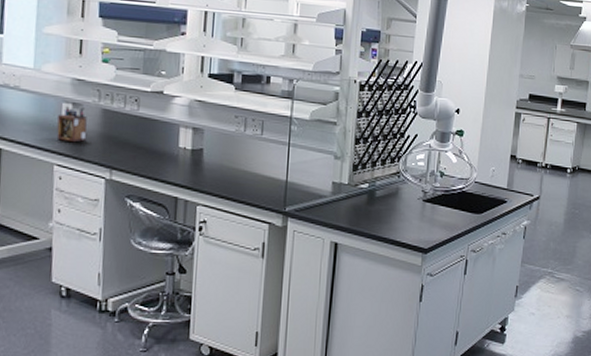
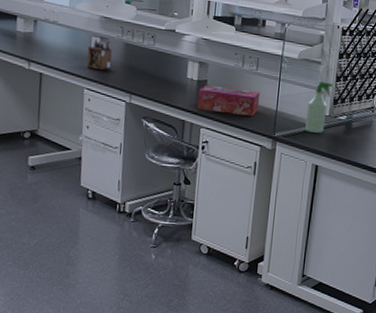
tissue box: none [192,154,267,189] -> present [198,84,261,116]
spray bottle: none [321,145,352,206] -> present [305,82,334,134]

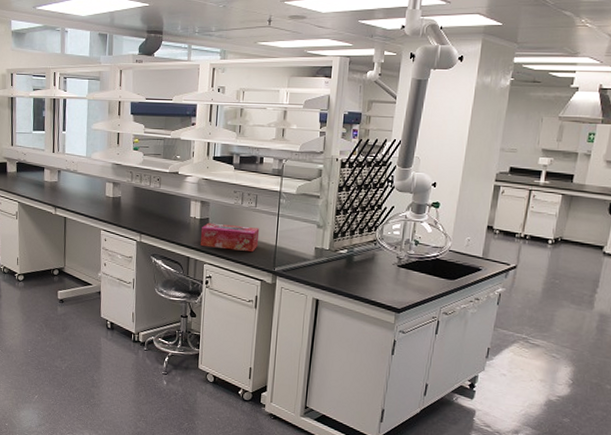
desk organizer: present [87,40,112,71] -> none [102,185,124,213]
spray bottle: present [305,82,334,134] -> none [305,216,333,268]

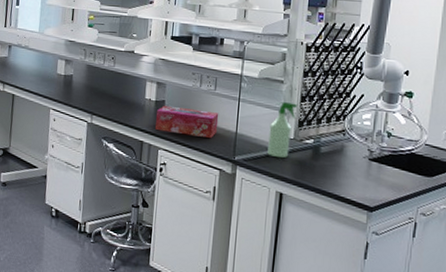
spray bottle: none [305,216,333,268] -> present [267,102,298,158]

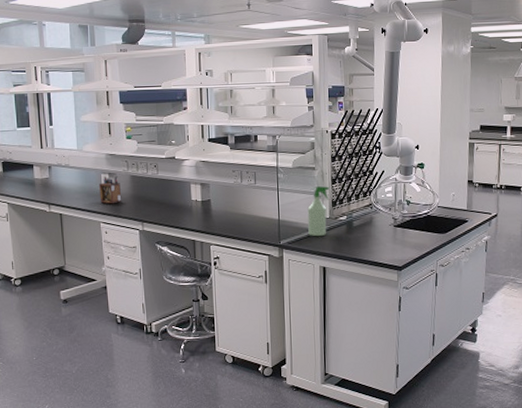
desk organizer: none [53,62,76,92] -> present [99,176,122,204]
tissue box: present [155,105,219,138] -> none [204,203,262,229]

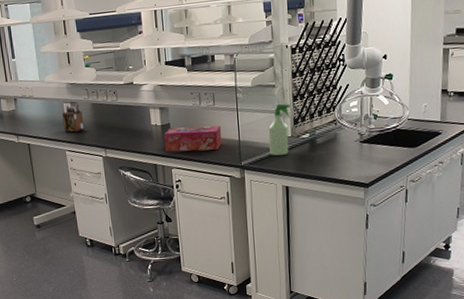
tissue box: none [204,203,262,229] -> present [164,125,222,152]

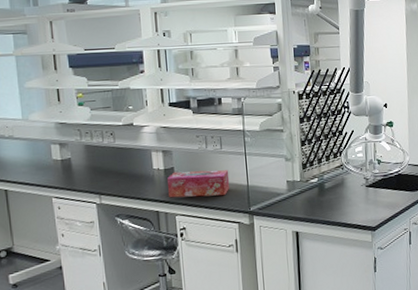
desk organizer: present [62,104,85,133] -> none [49,146,76,177]
spray bottle: present [268,104,291,156] -> none [277,148,300,201]

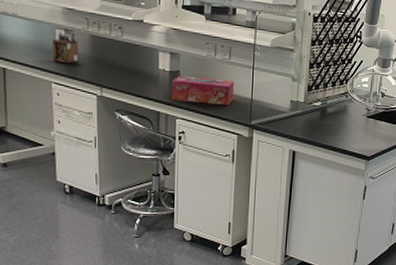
desk organizer: none [49,146,76,177] -> present [52,32,79,64]

